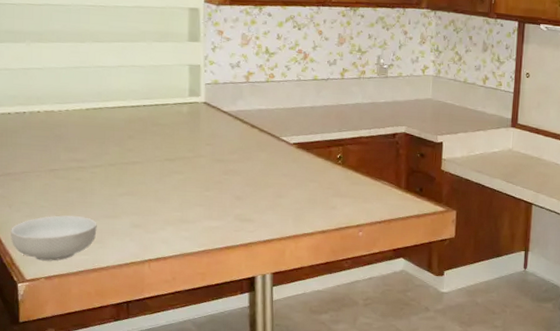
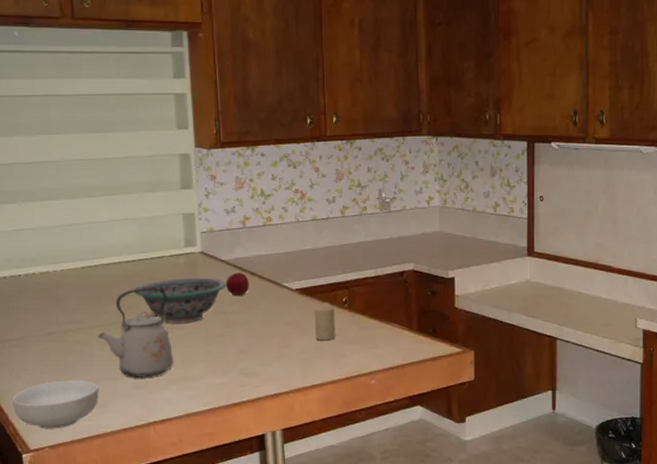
kettle: none [98,132,172,218] -> present [97,287,174,379]
decorative bowl: none [138,125,227,169] -> present [135,277,227,323]
apple: none [226,124,249,146] -> present [225,273,249,296]
candle: none [309,157,329,193] -> present [314,303,336,341]

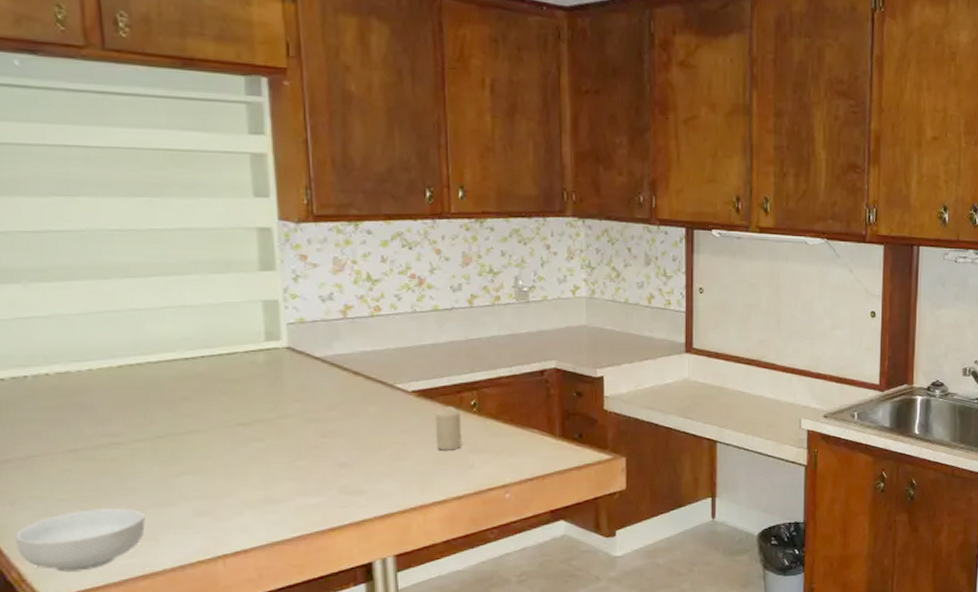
kettle: present [97,287,174,379] -> none [142,390,251,503]
decorative bowl: present [135,277,227,323] -> none [196,378,322,434]
apple: present [225,273,249,296] -> none [320,372,352,400]

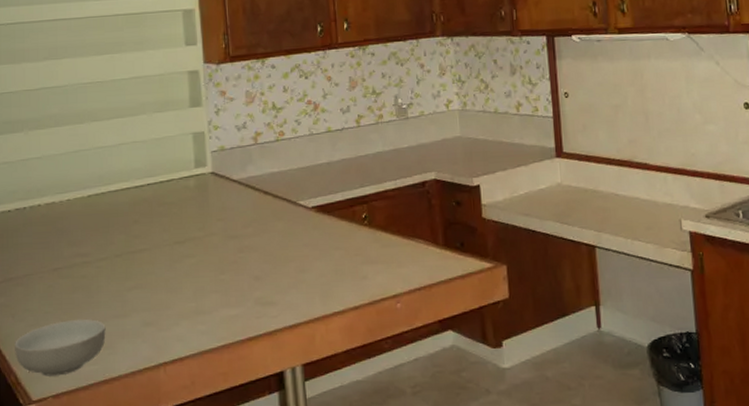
candle: present [435,406,462,451] -> none [332,220,356,262]

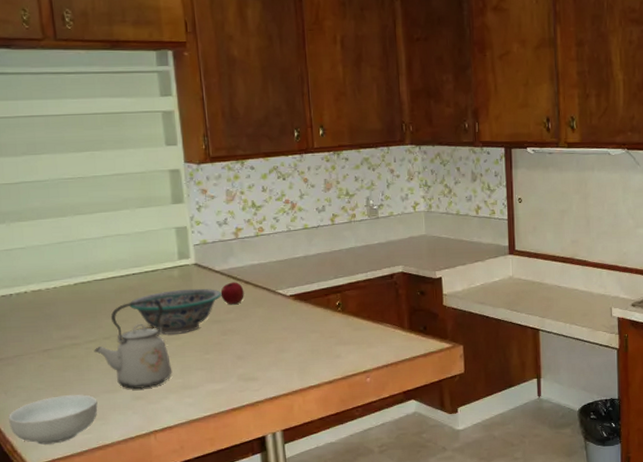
kettle: none [104,212,185,314] -> present [94,299,172,389]
decorative bowl: none [143,199,239,252] -> present [130,288,222,335]
apple: none [238,192,263,218] -> present [220,282,244,305]

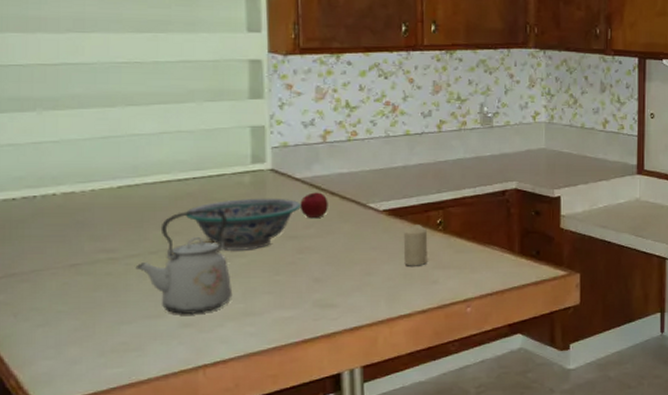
cereal bowl: present [9,394,98,445] -> none [16,320,134,380]
candle: none [308,307,331,344] -> present [403,225,428,266]

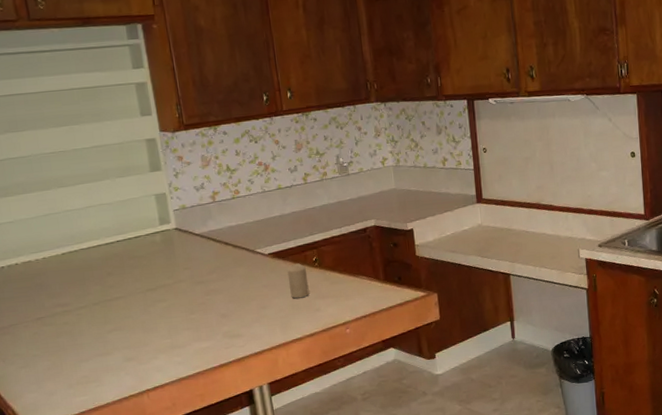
kettle: present [135,209,233,315] -> none [84,265,161,351]
decorative bowl: present [186,198,301,251] -> none [116,251,203,298]
apple: present [300,192,328,219] -> none [201,243,225,266]

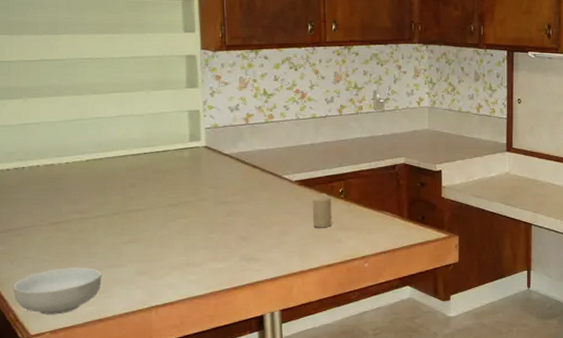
cereal bowl: none [8,358,92,408] -> present [13,268,102,315]

